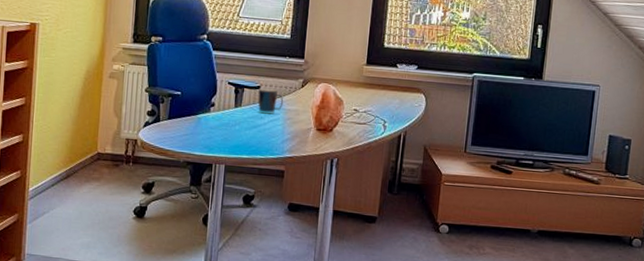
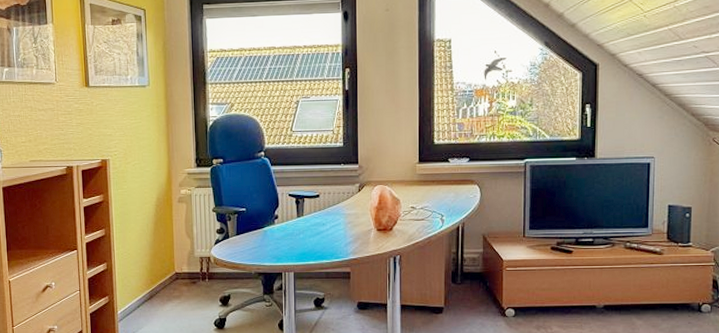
mug: present [258,88,284,114] -> none [318,195,343,220]

